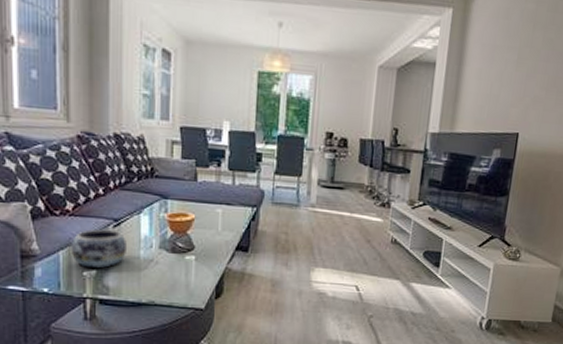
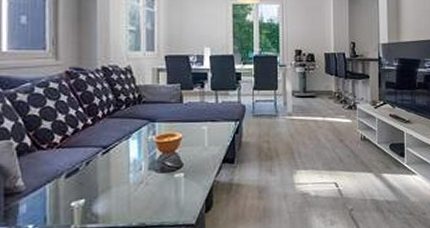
decorative bowl: present [70,229,126,269] -> none [58,157,116,199]

